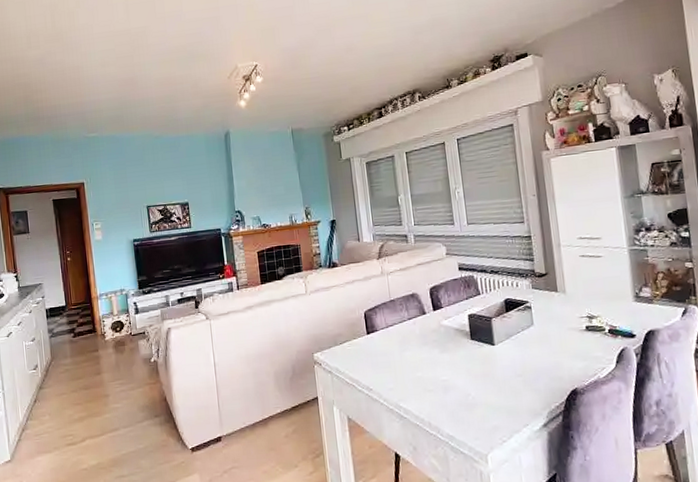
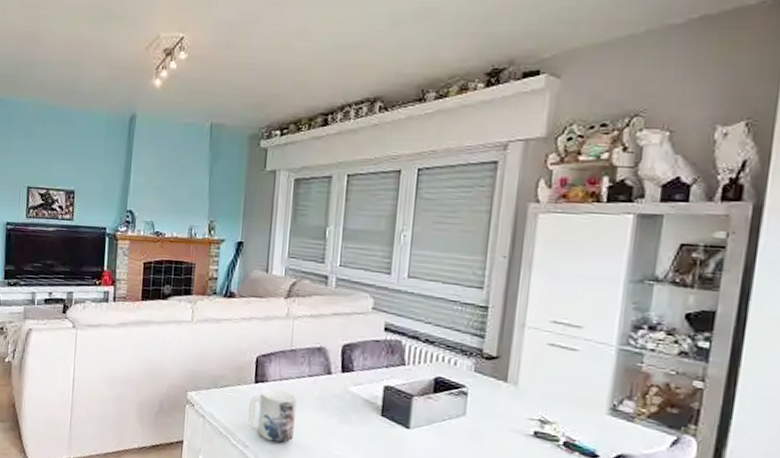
mug: none [366,335,407,381] -> present [248,388,297,443]

